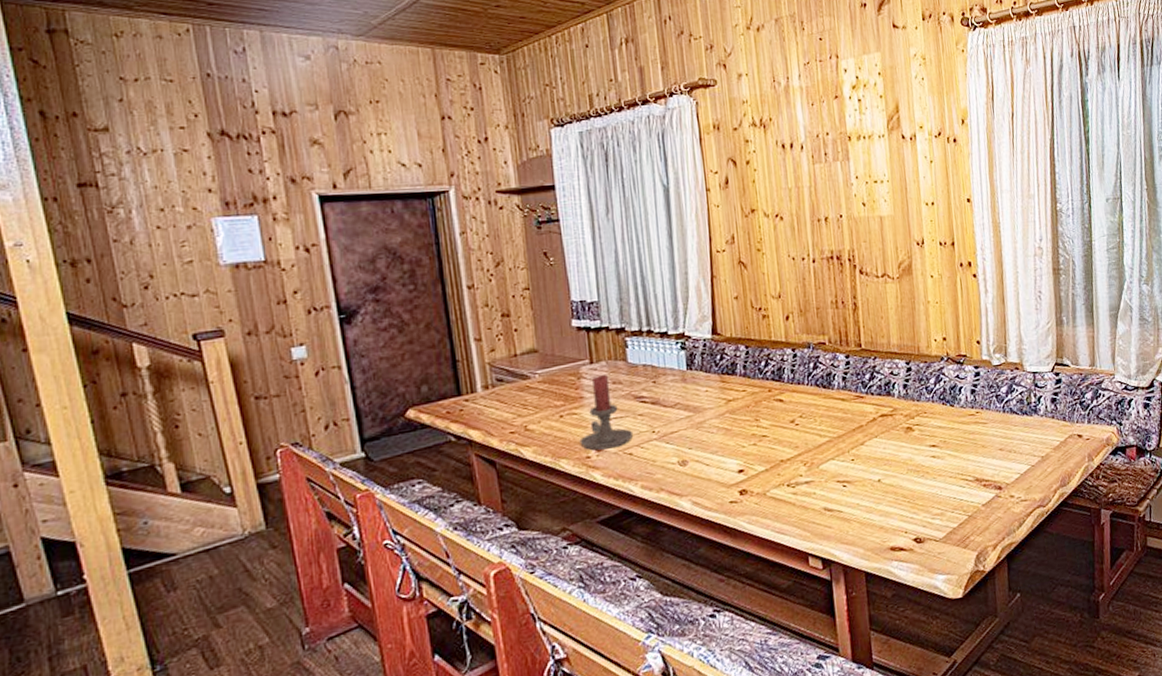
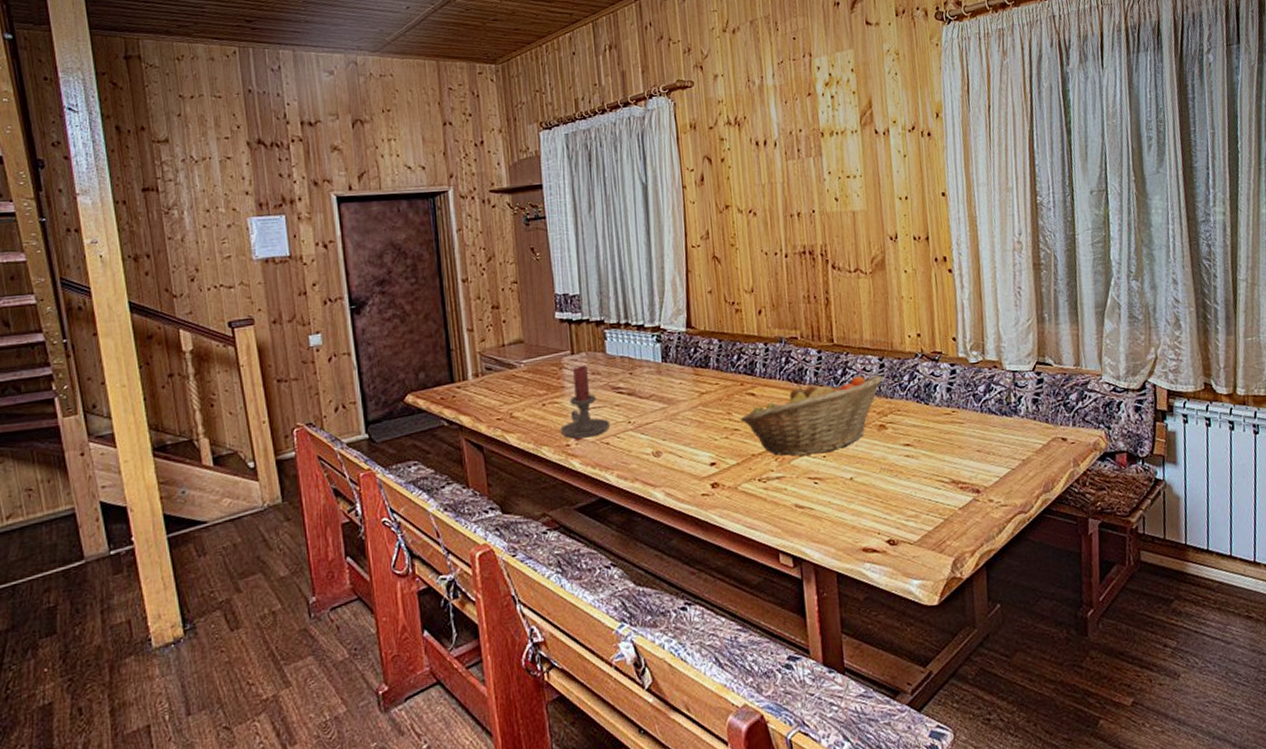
fruit basket: none [768,378,910,461] -> present [740,375,884,456]

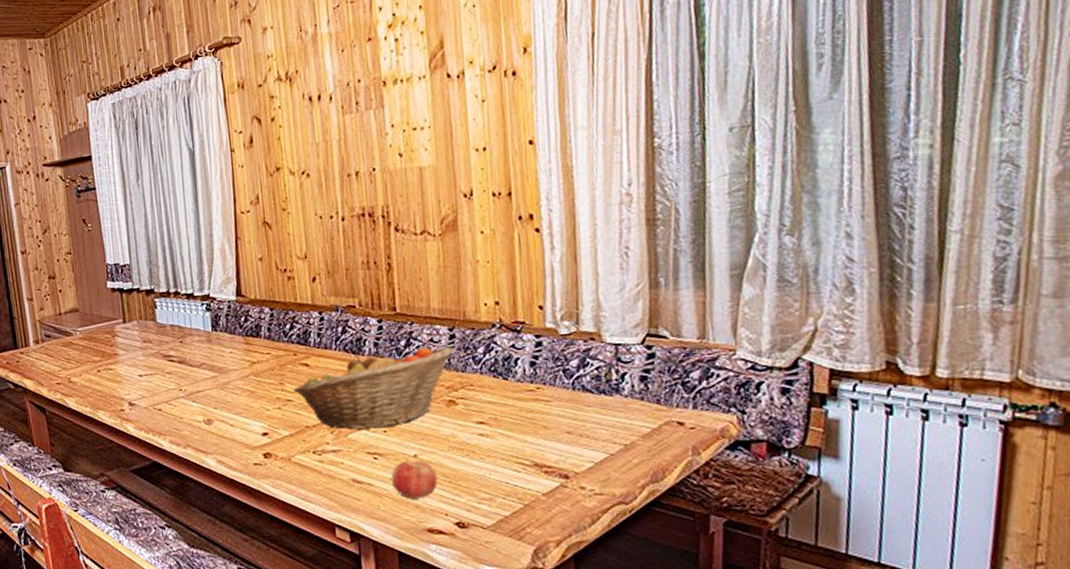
candle holder: present [560,364,611,439] -> none [114,333,162,404]
fruit: none [829,482,871,521] -> present [390,460,438,499]

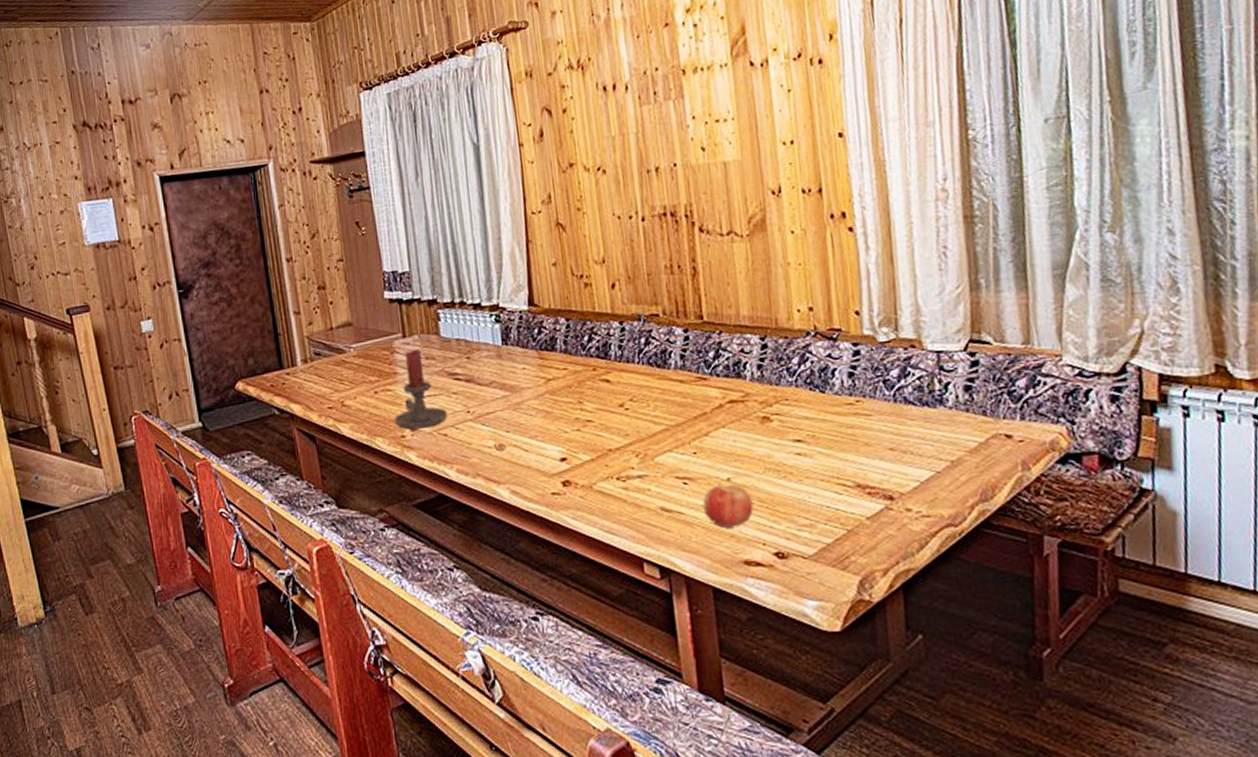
candle holder: none [114,333,162,404] -> present [394,348,448,430]
fruit basket: present [293,346,454,430] -> none [593,357,767,452]

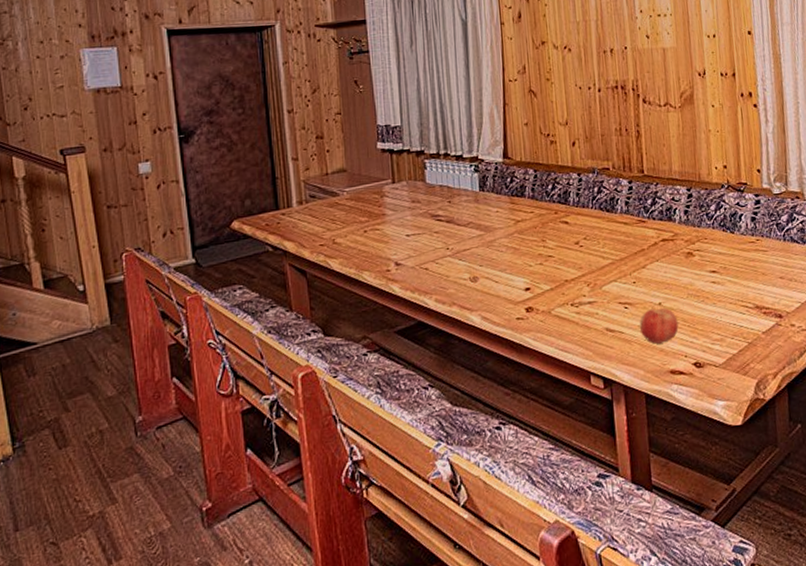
candle holder: present [394,348,448,430] -> none [381,193,430,264]

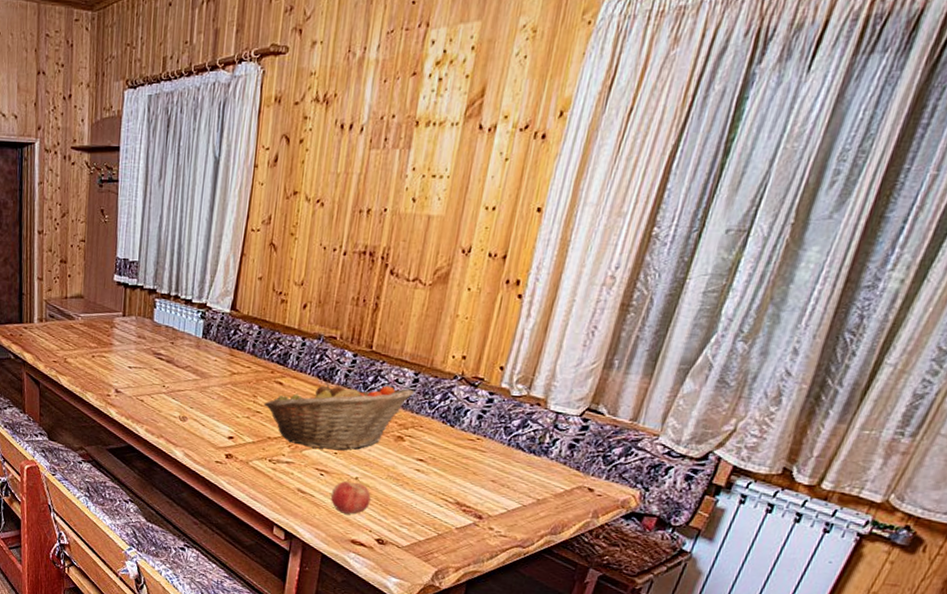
fruit basket: none [554,204,691,282] -> present [263,381,414,451]

